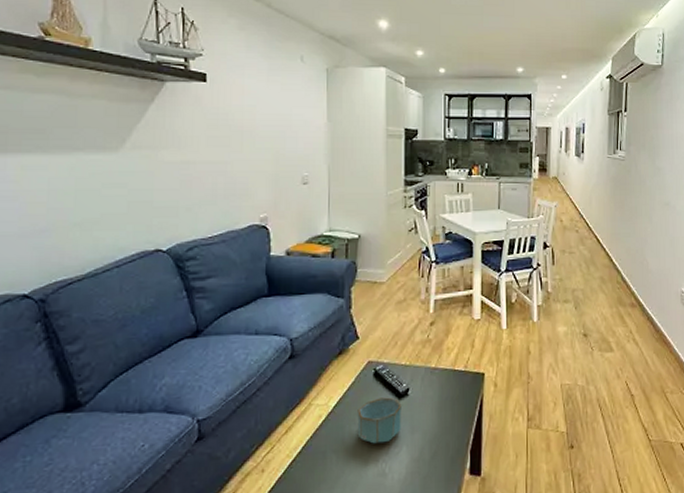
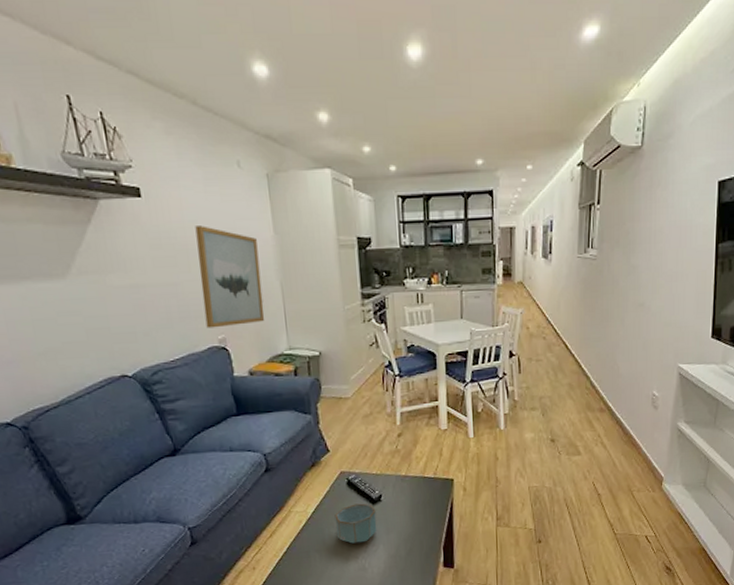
wall art: none [250,110,310,207] -> present [195,226,265,329]

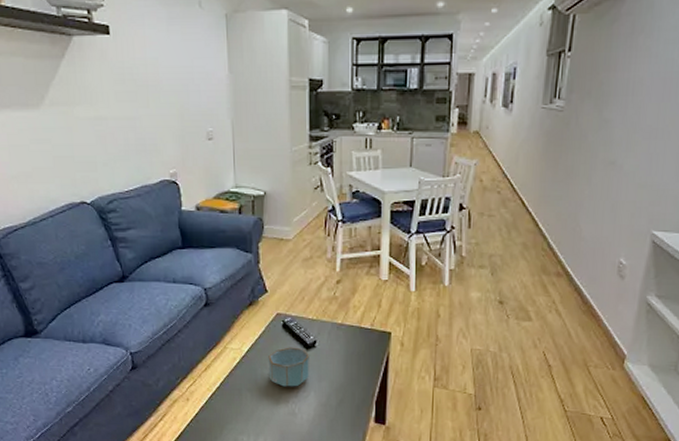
wall art: present [195,226,265,329] -> none [156,63,215,162]

